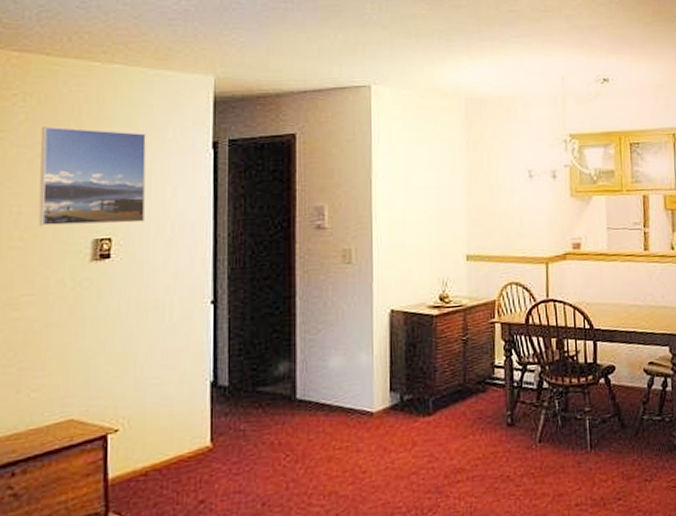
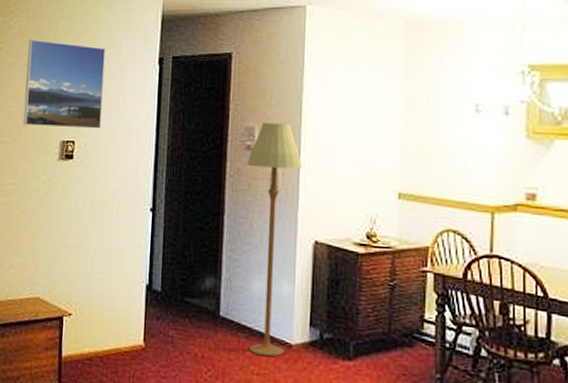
floor lamp: none [317,200,376,430] -> present [246,123,303,357]

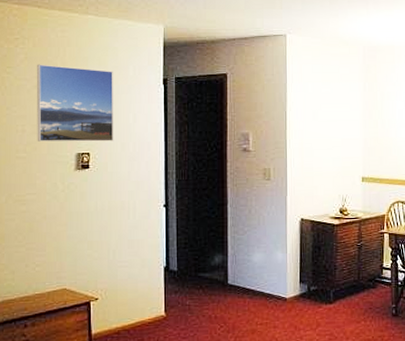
floor lamp: present [246,123,303,357] -> none [244,129,289,310]

